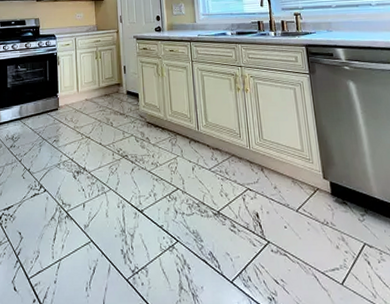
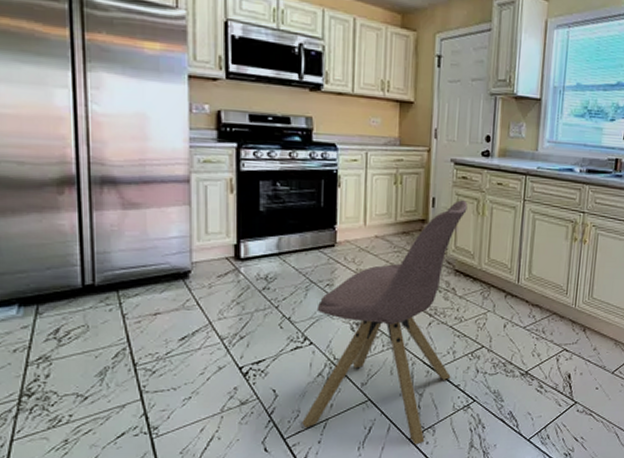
chair: none [41,66,155,286] -> present [302,200,468,445]

